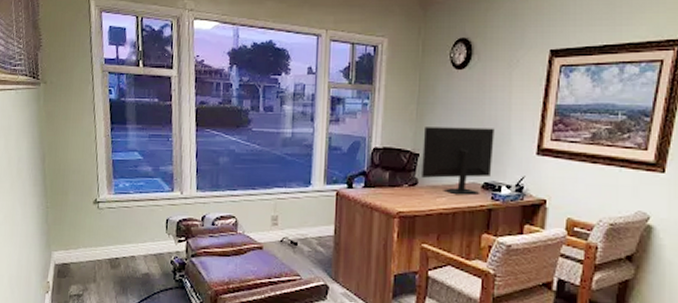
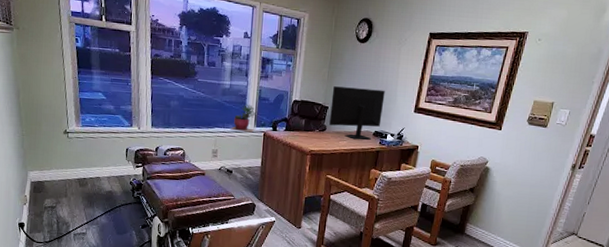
succulent plant: none [293,156,326,192] -> present [230,104,256,133]

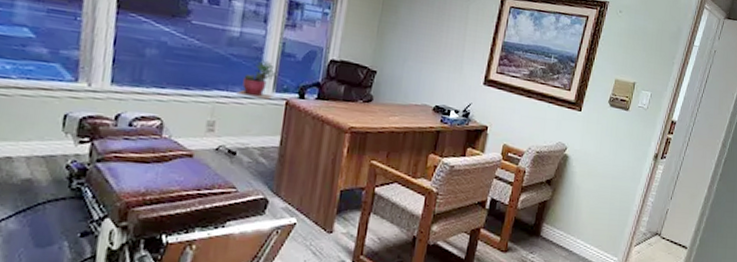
monitor: present [329,86,385,140] -> none [377,45,449,116]

